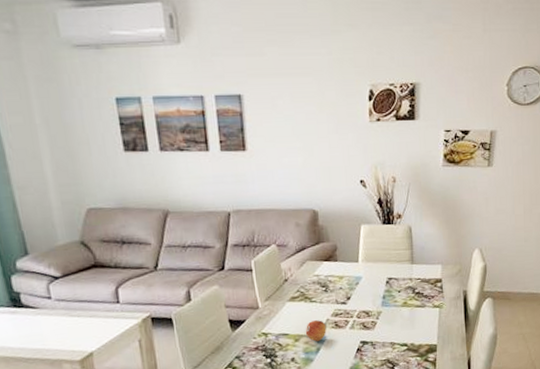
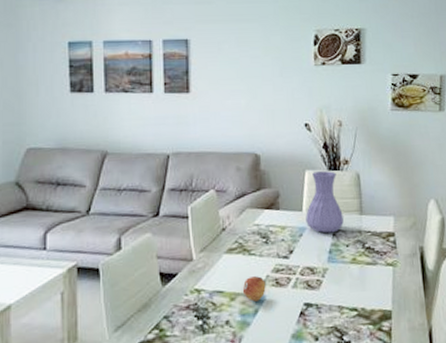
vase: none [361,225,396,281] -> present [306,171,344,233]

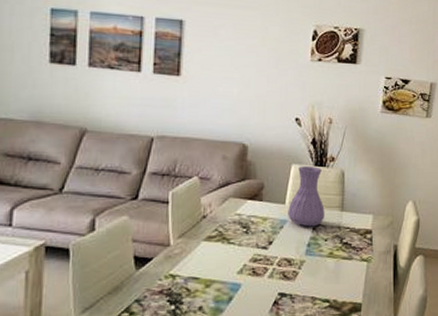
fruit: present [242,276,266,302] -> none [218,265,242,289]

